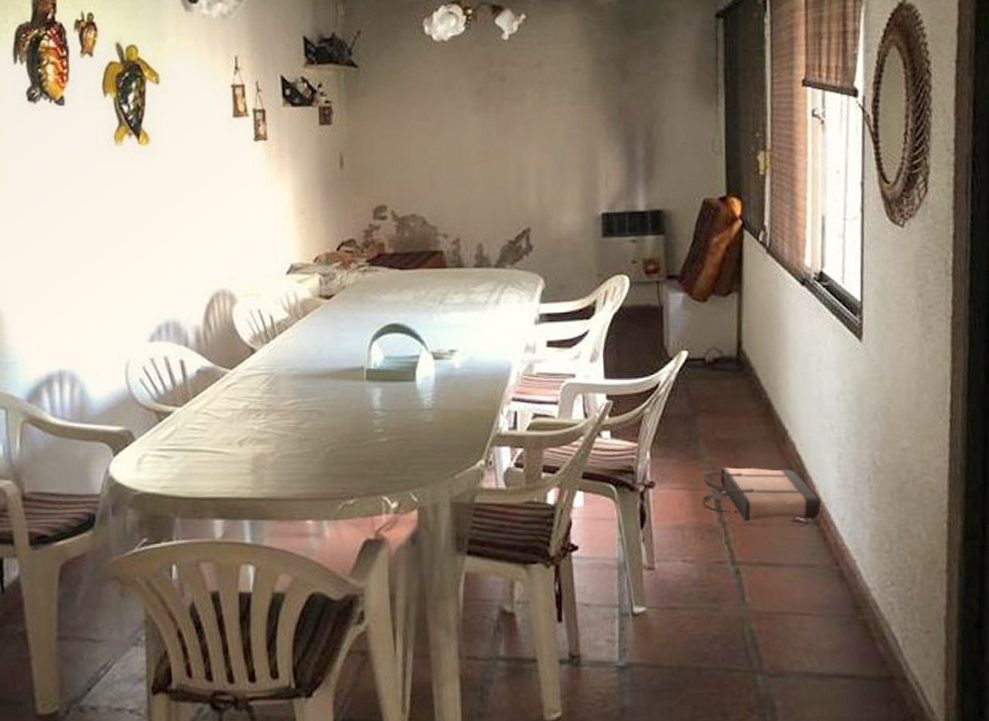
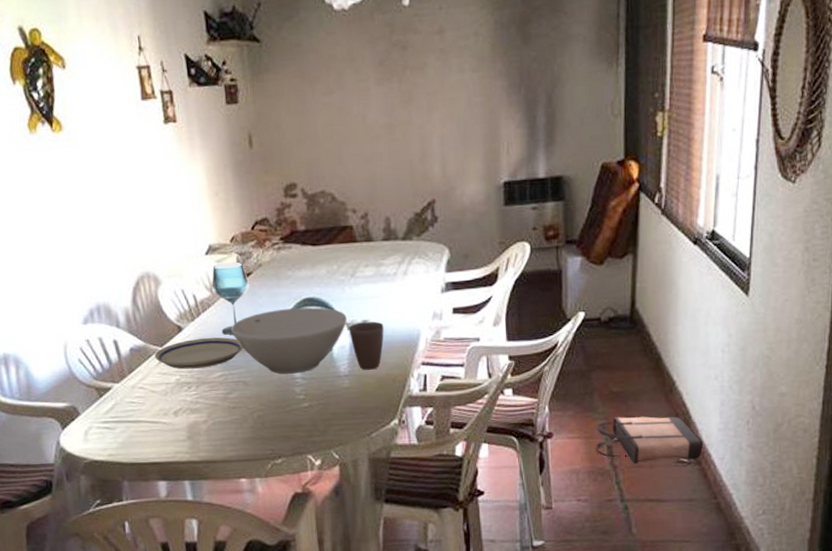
plate: none [223,361,319,395] -> present [154,337,243,369]
wine glass: none [291,283,332,359] -> present [211,262,250,335]
bowl: none [308,333,433,405] -> present [231,307,347,374]
cup: none [434,352,473,404] -> present [349,321,384,370]

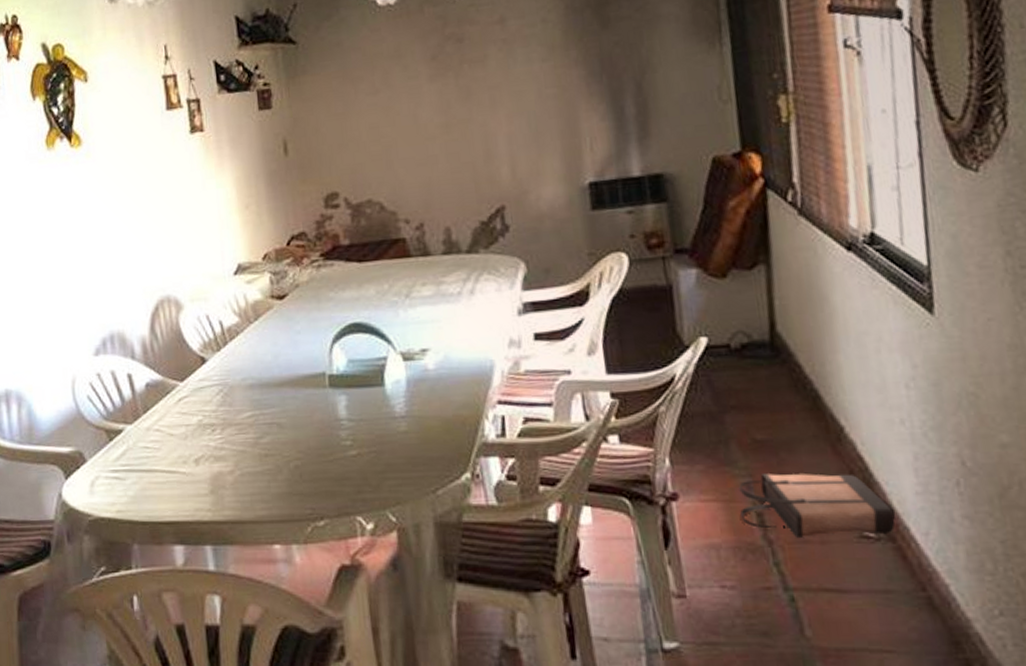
plate: present [154,337,243,369] -> none [174,370,277,408]
wine glass: present [211,262,250,335] -> none [241,282,285,367]
bowl: present [231,307,347,374] -> none [263,334,402,415]
cup: present [349,321,384,370] -> none [404,350,449,410]

